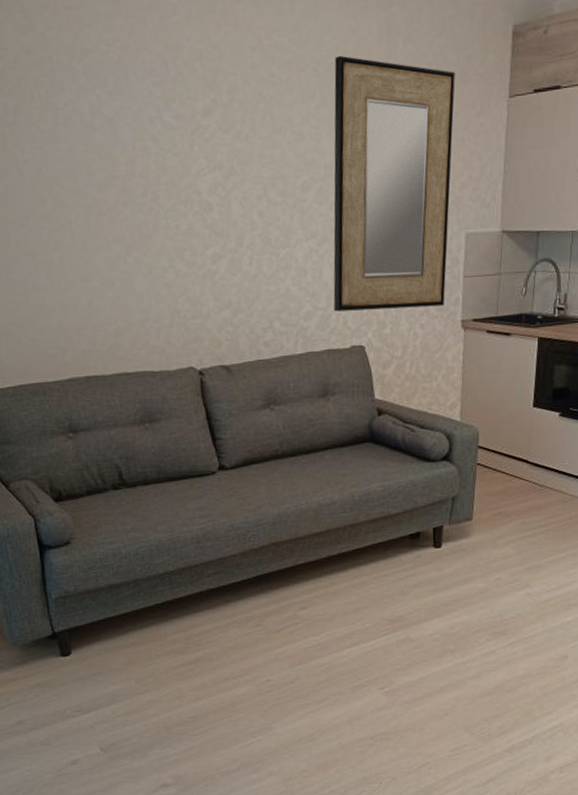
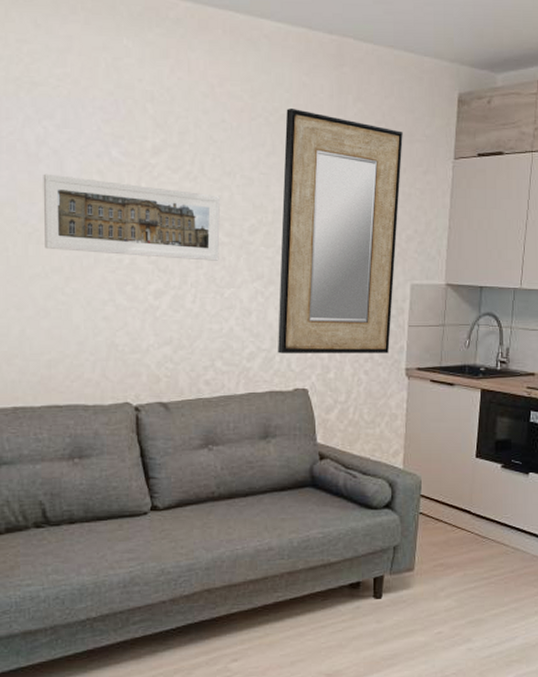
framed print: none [99,143,273,222] -> present [43,173,220,261]

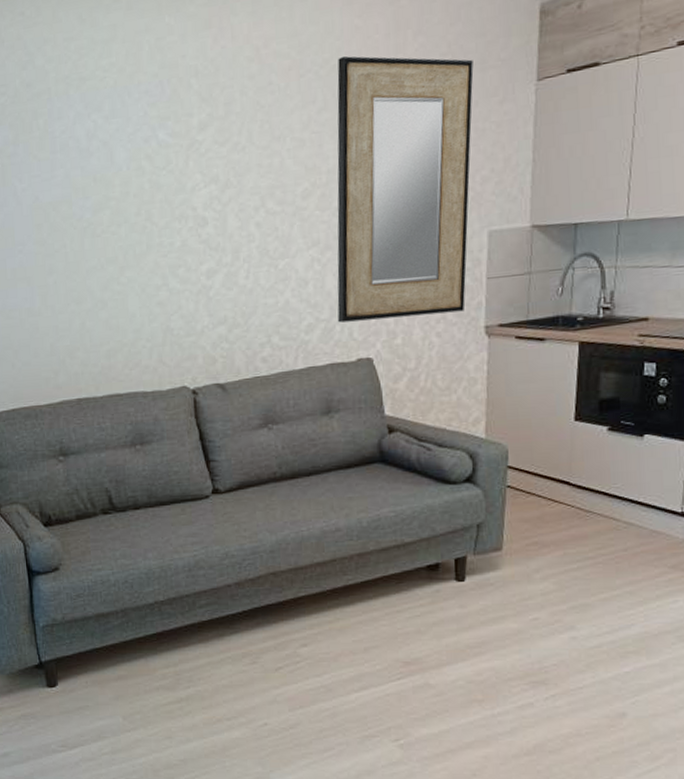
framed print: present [43,173,220,261] -> none [94,163,272,241]

